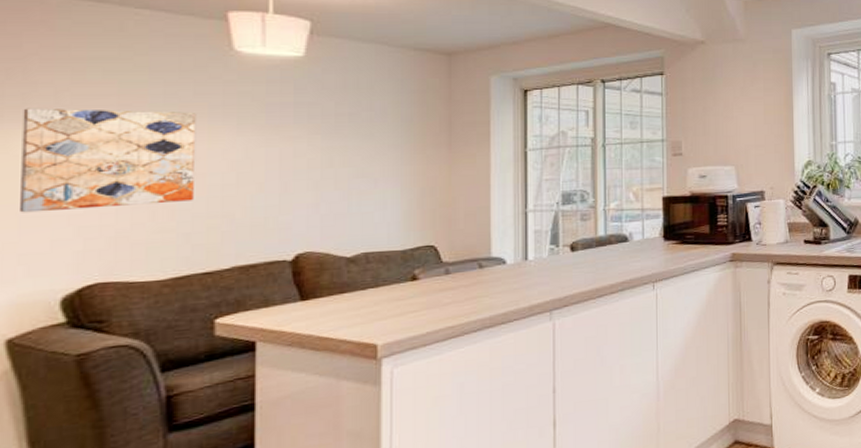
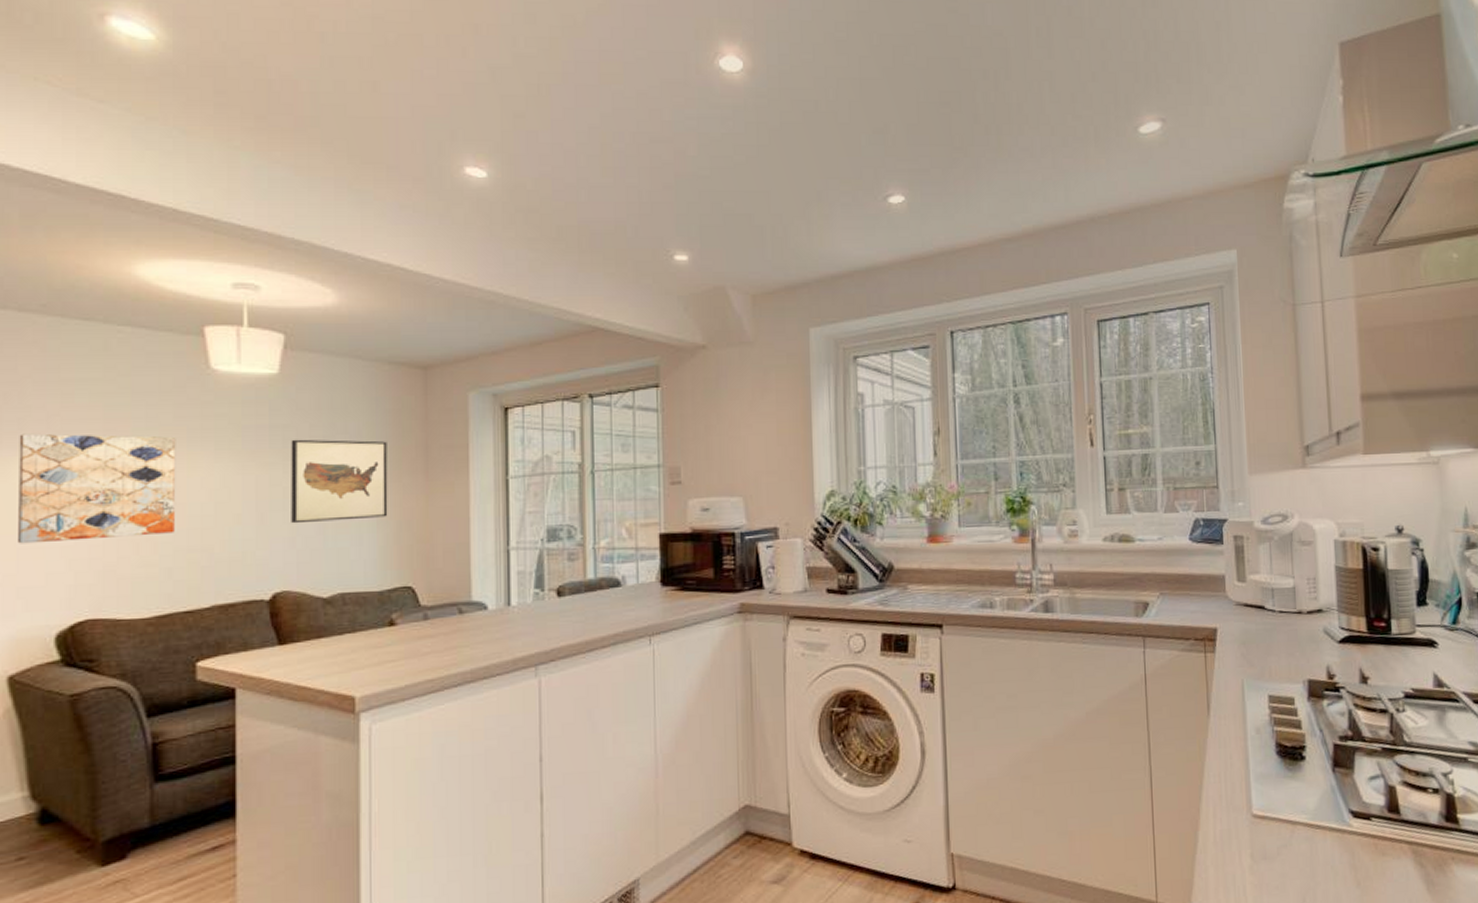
wall art: none [315,115,412,191] -> present [291,439,388,524]

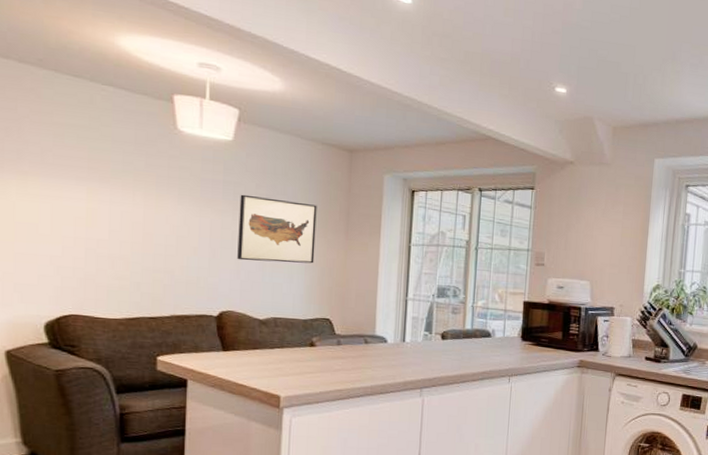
wall art: present [17,433,176,544] -> none [14,162,147,256]

